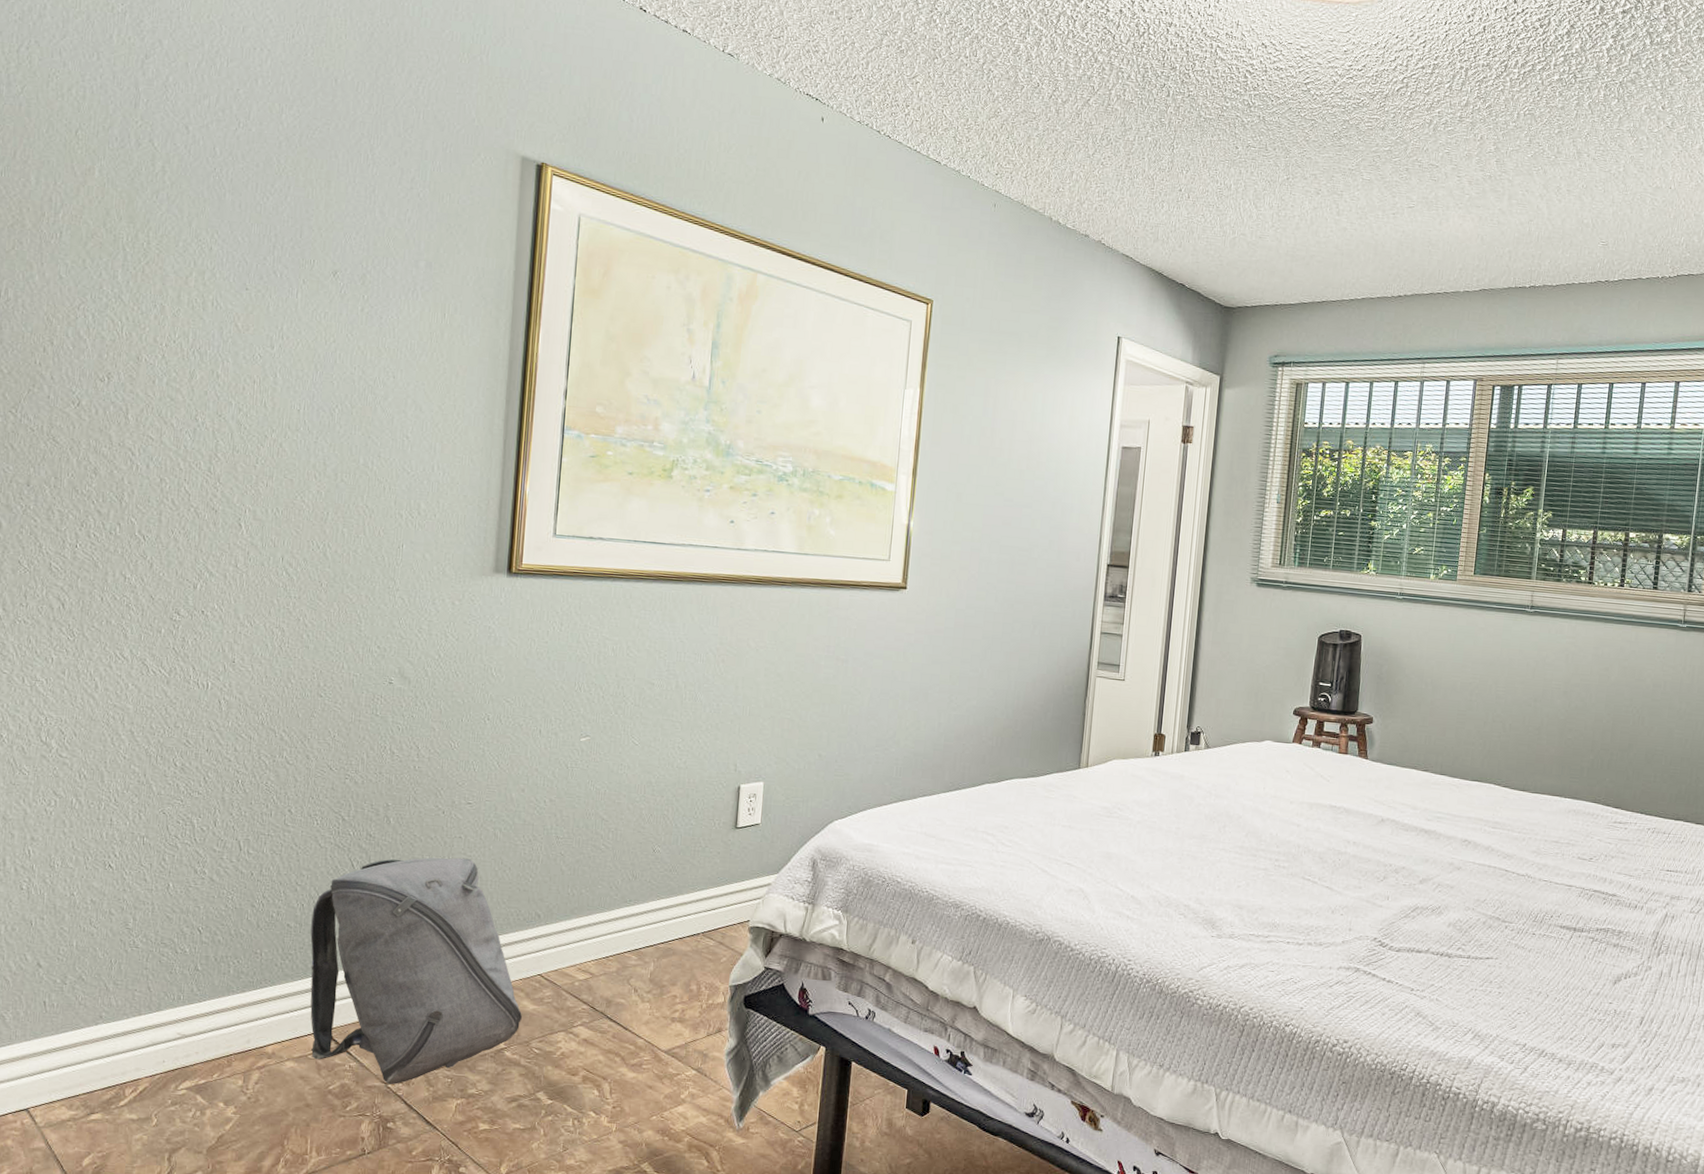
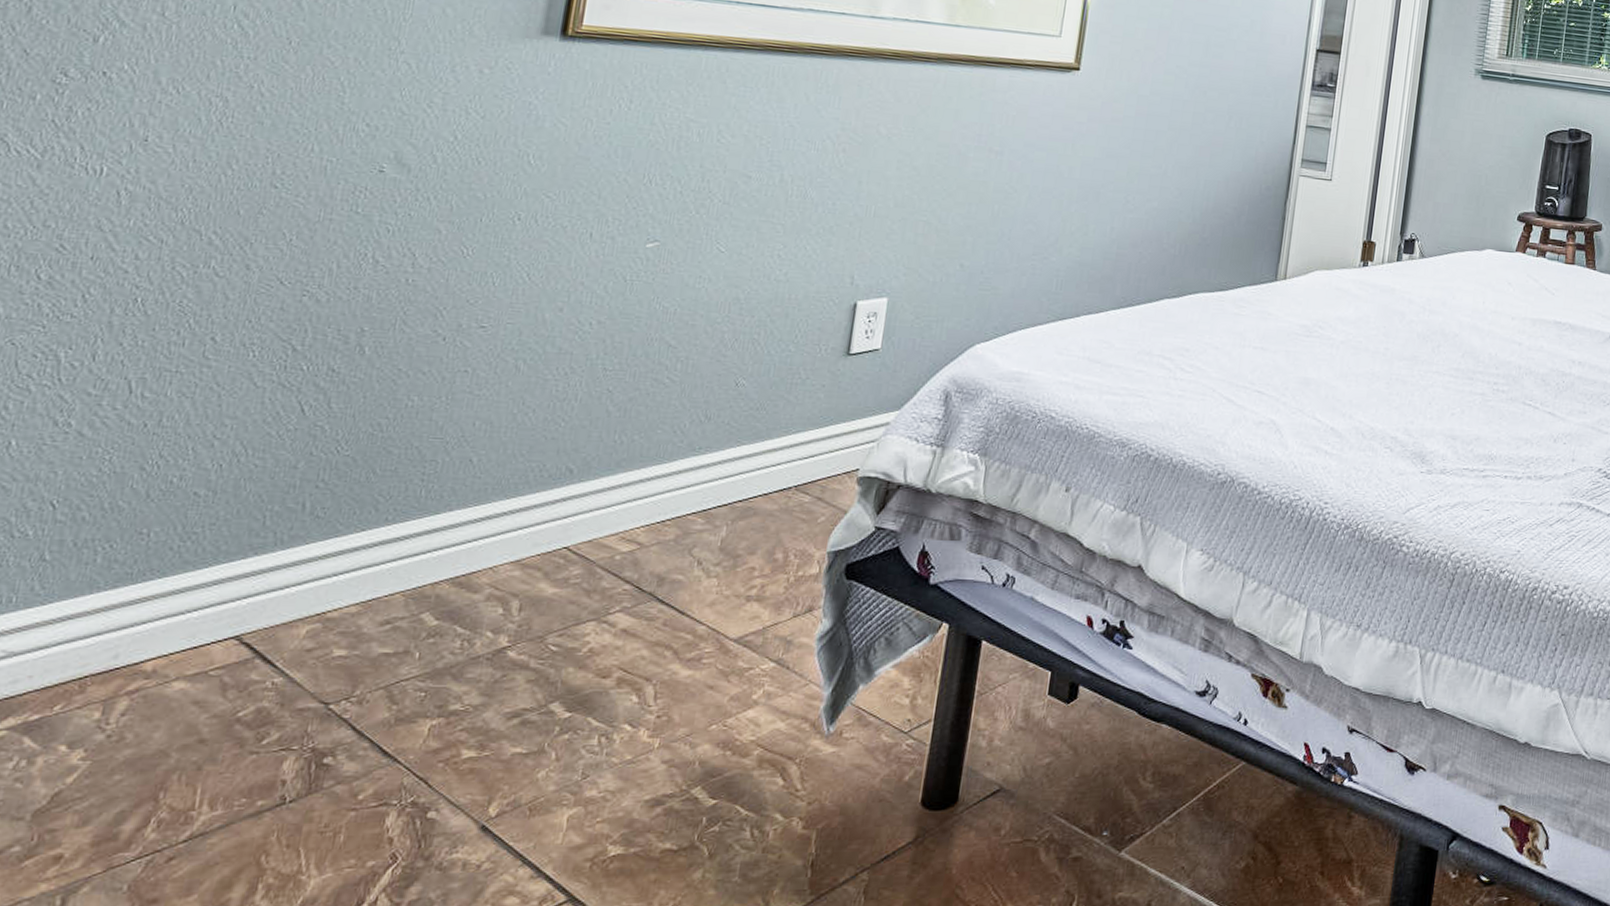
backpack: present [310,857,523,1084] -> none [214,397,538,704]

